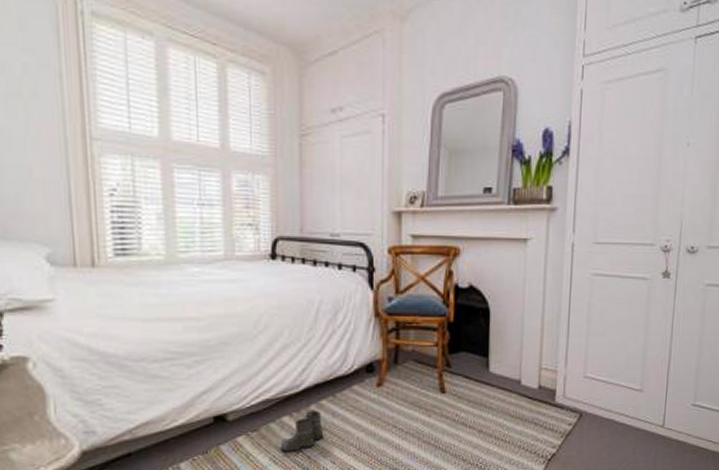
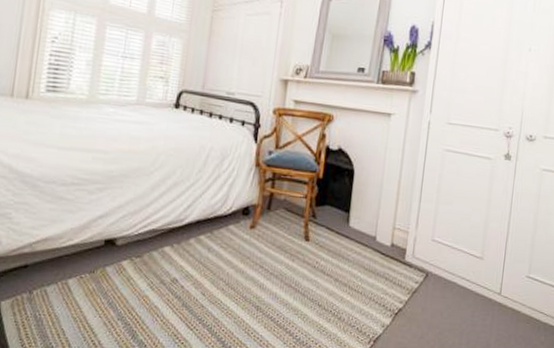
boots: present [280,409,324,453] -> none [158,243,199,282]

